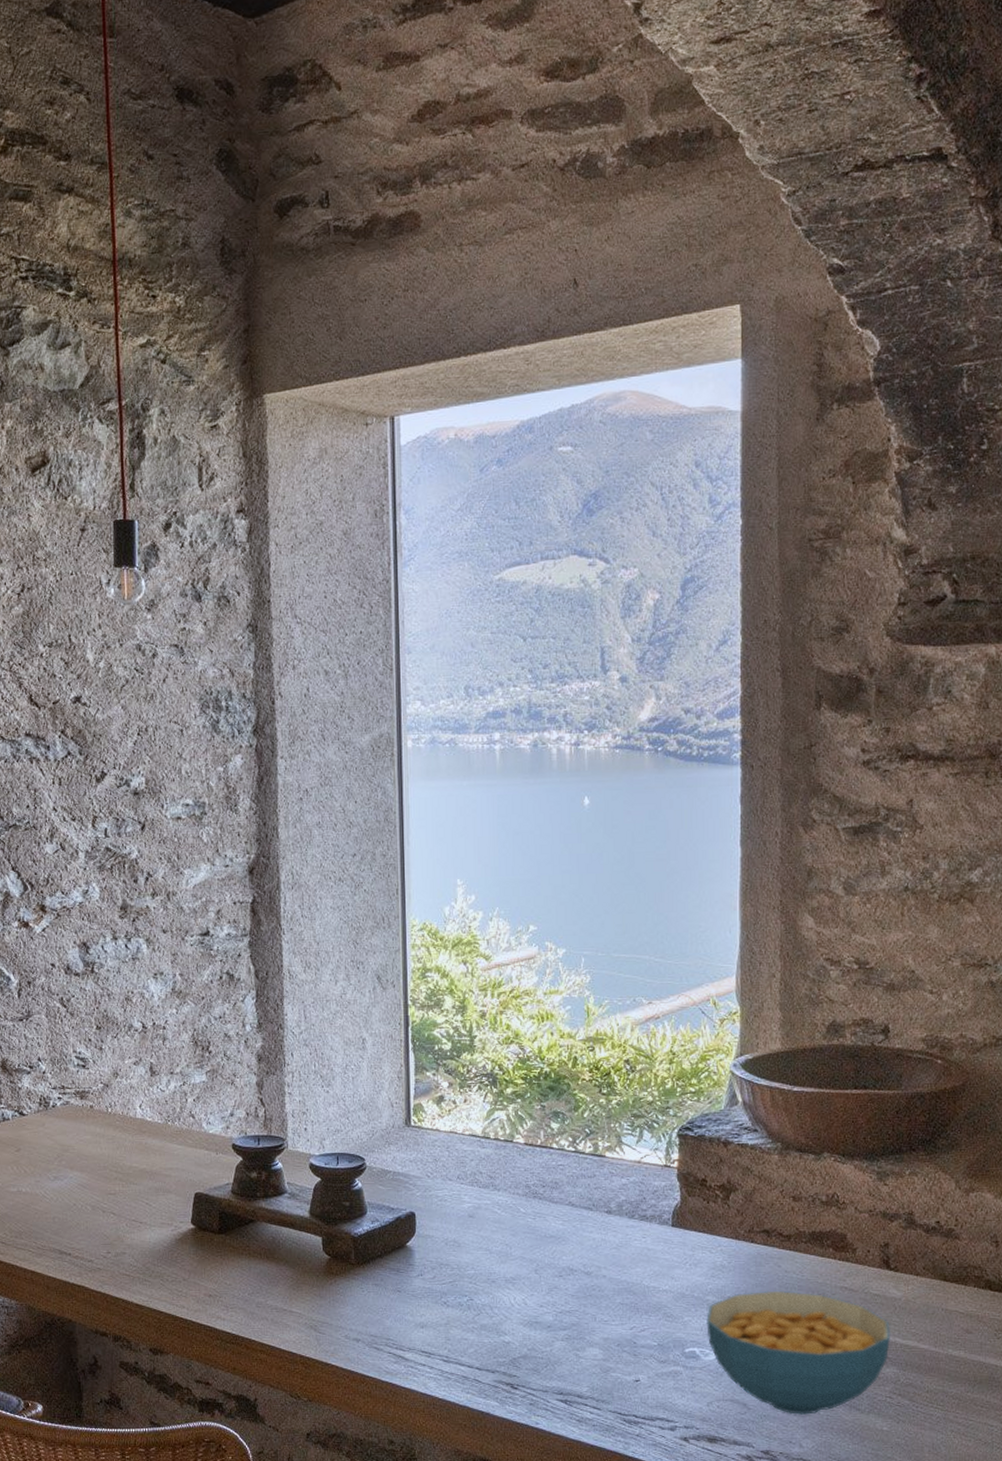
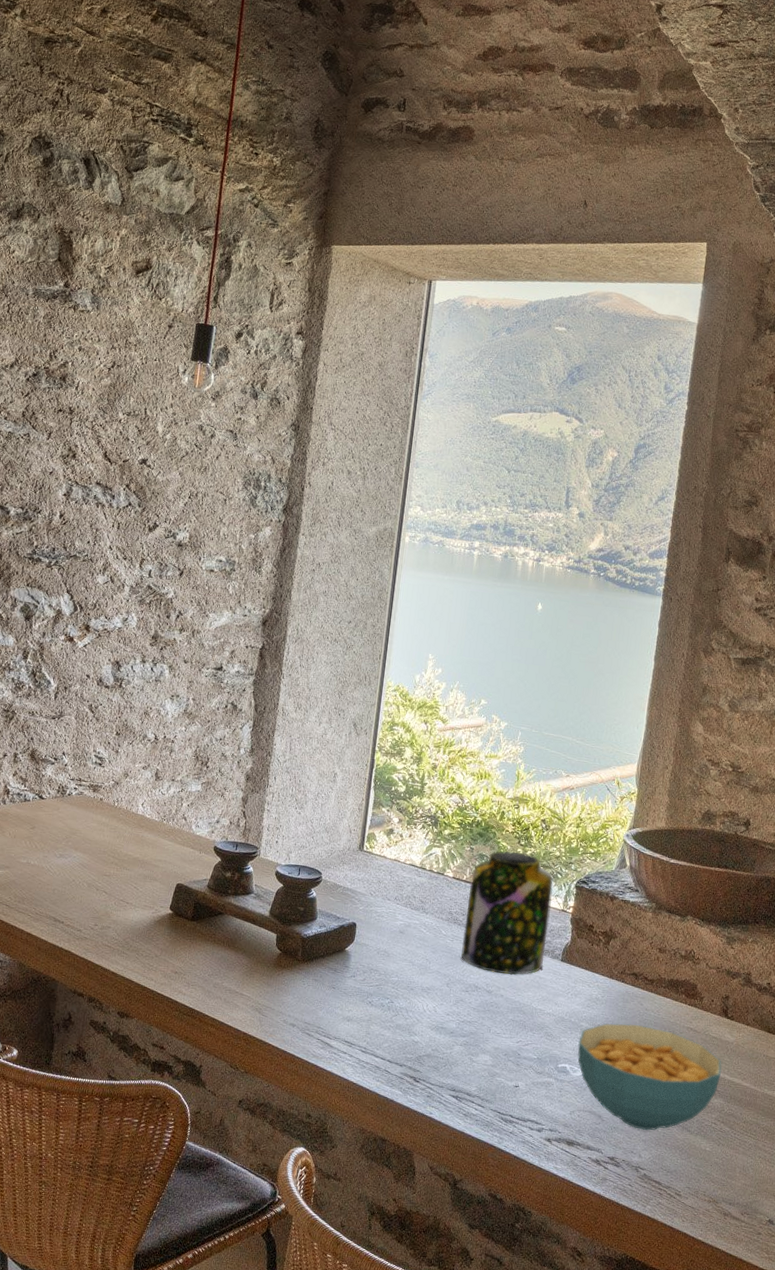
jar: none [546,1103,650,1251] -> present [461,851,553,975]

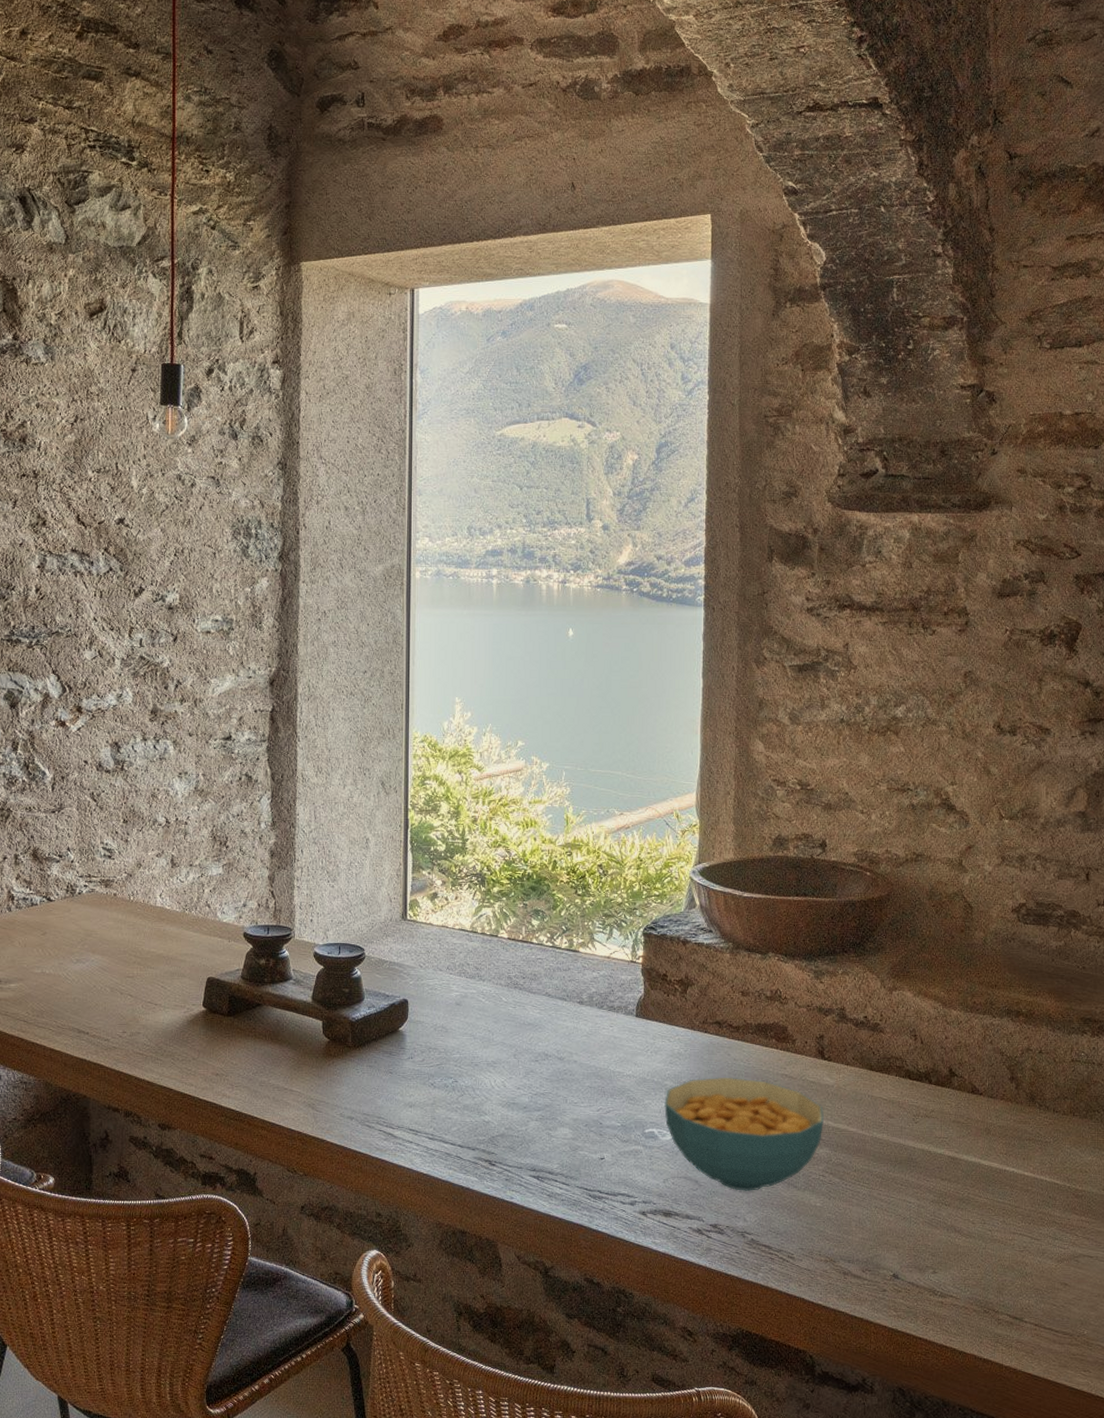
jar: present [461,851,553,975] -> none [526,903,618,1038]

